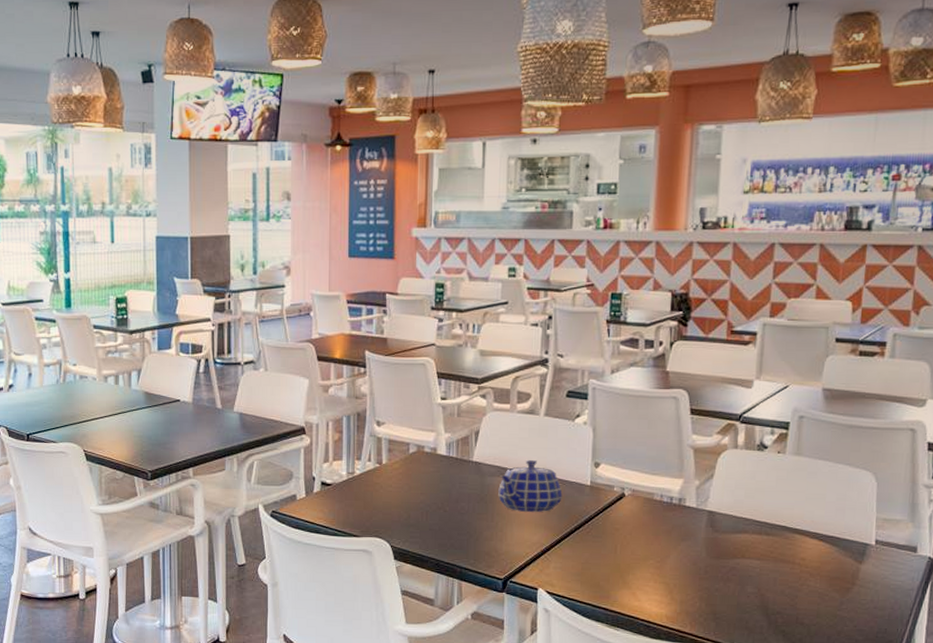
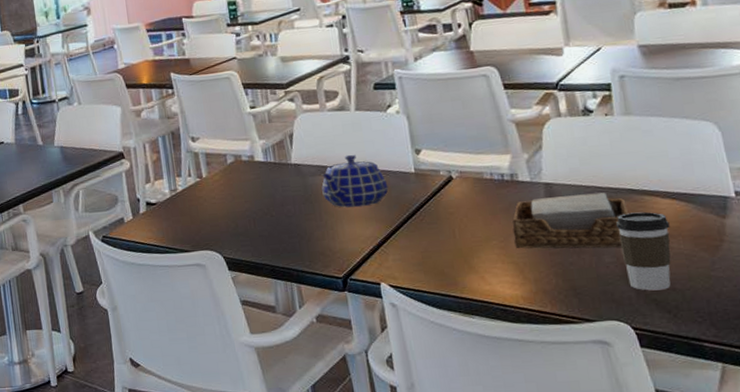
napkin holder: none [669,525,779,581] -> present [512,192,629,249]
coffee cup: none [764,548,812,623] -> present [615,211,671,291]

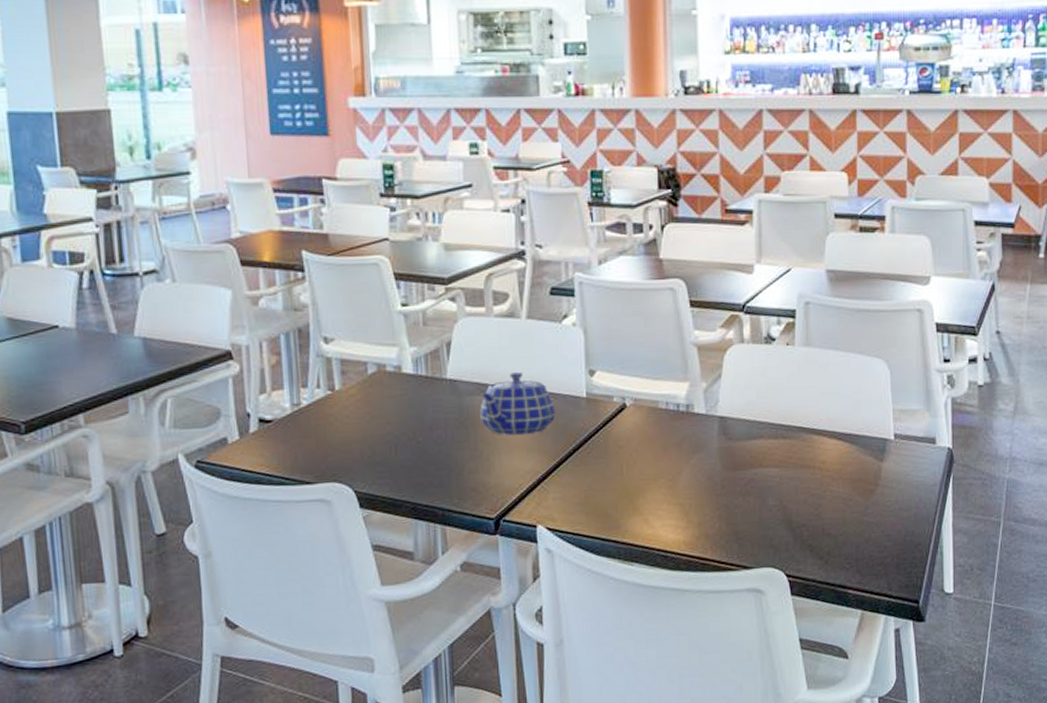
napkin holder: present [512,192,629,249] -> none [682,429,797,491]
coffee cup: present [615,211,671,291] -> none [783,452,833,536]

